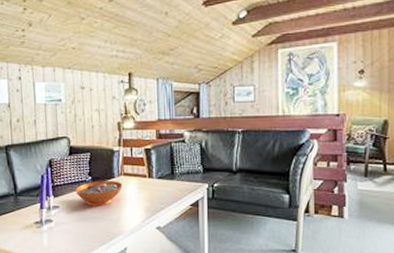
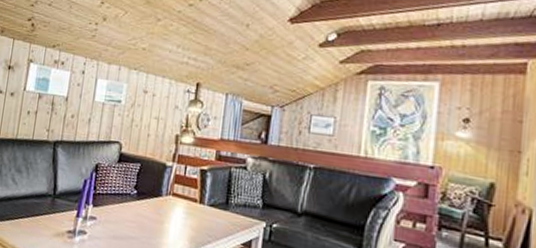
decorative bowl: present [75,181,123,206] -> none [117,196,169,226]

